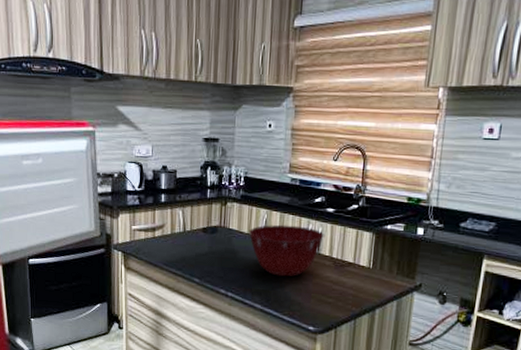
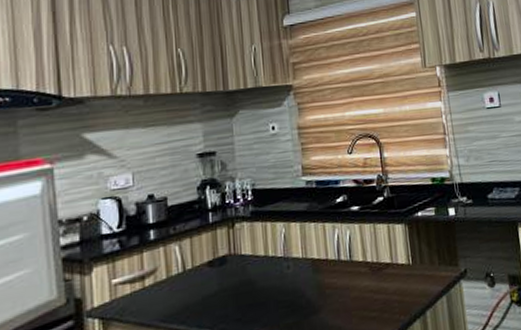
mixing bowl: present [248,224,324,277] -> none [265,233,354,301]

